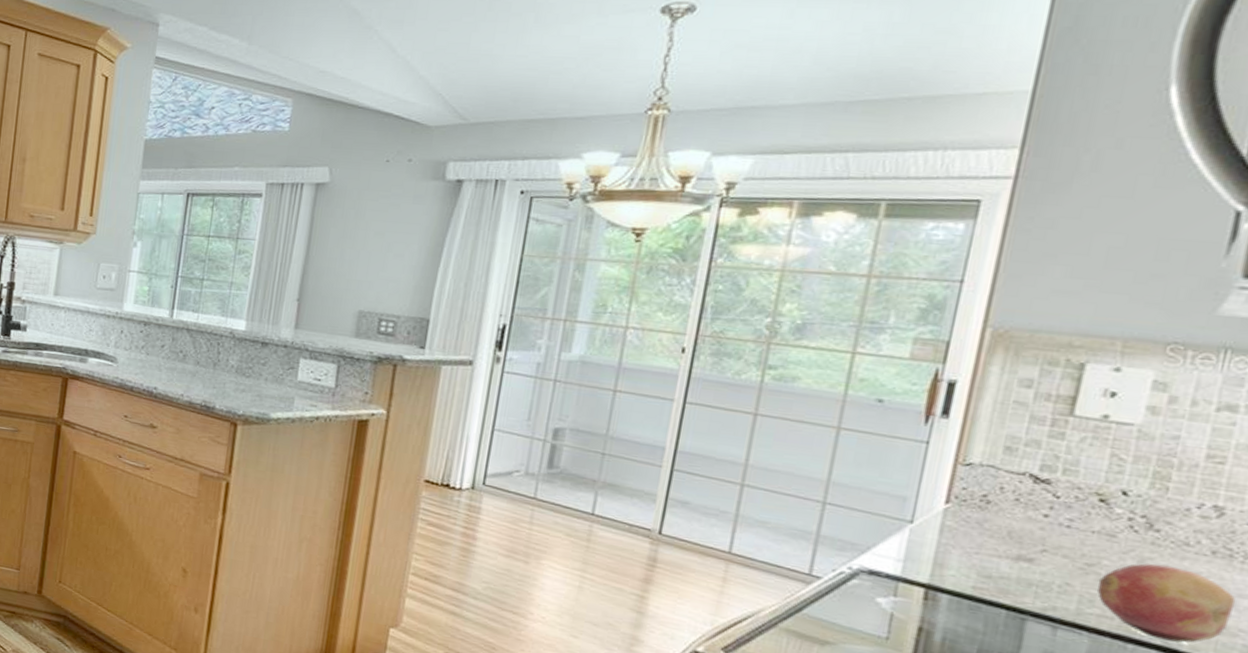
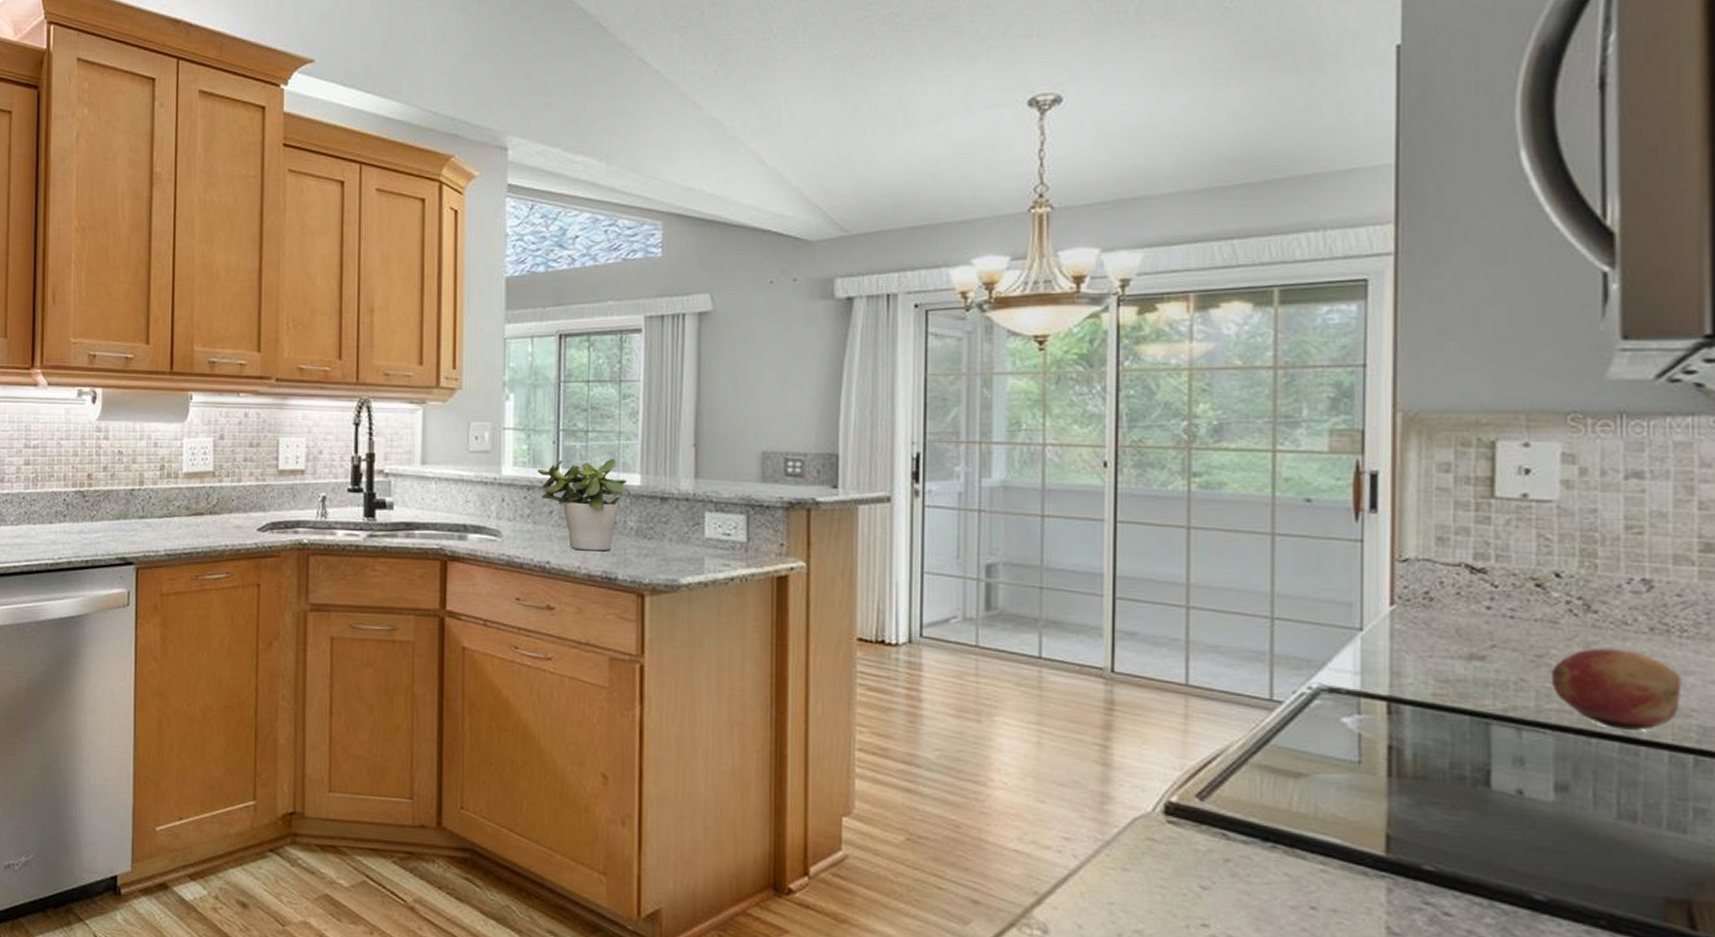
potted plant: none [154,302,233,384] -> present [537,458,627,552]

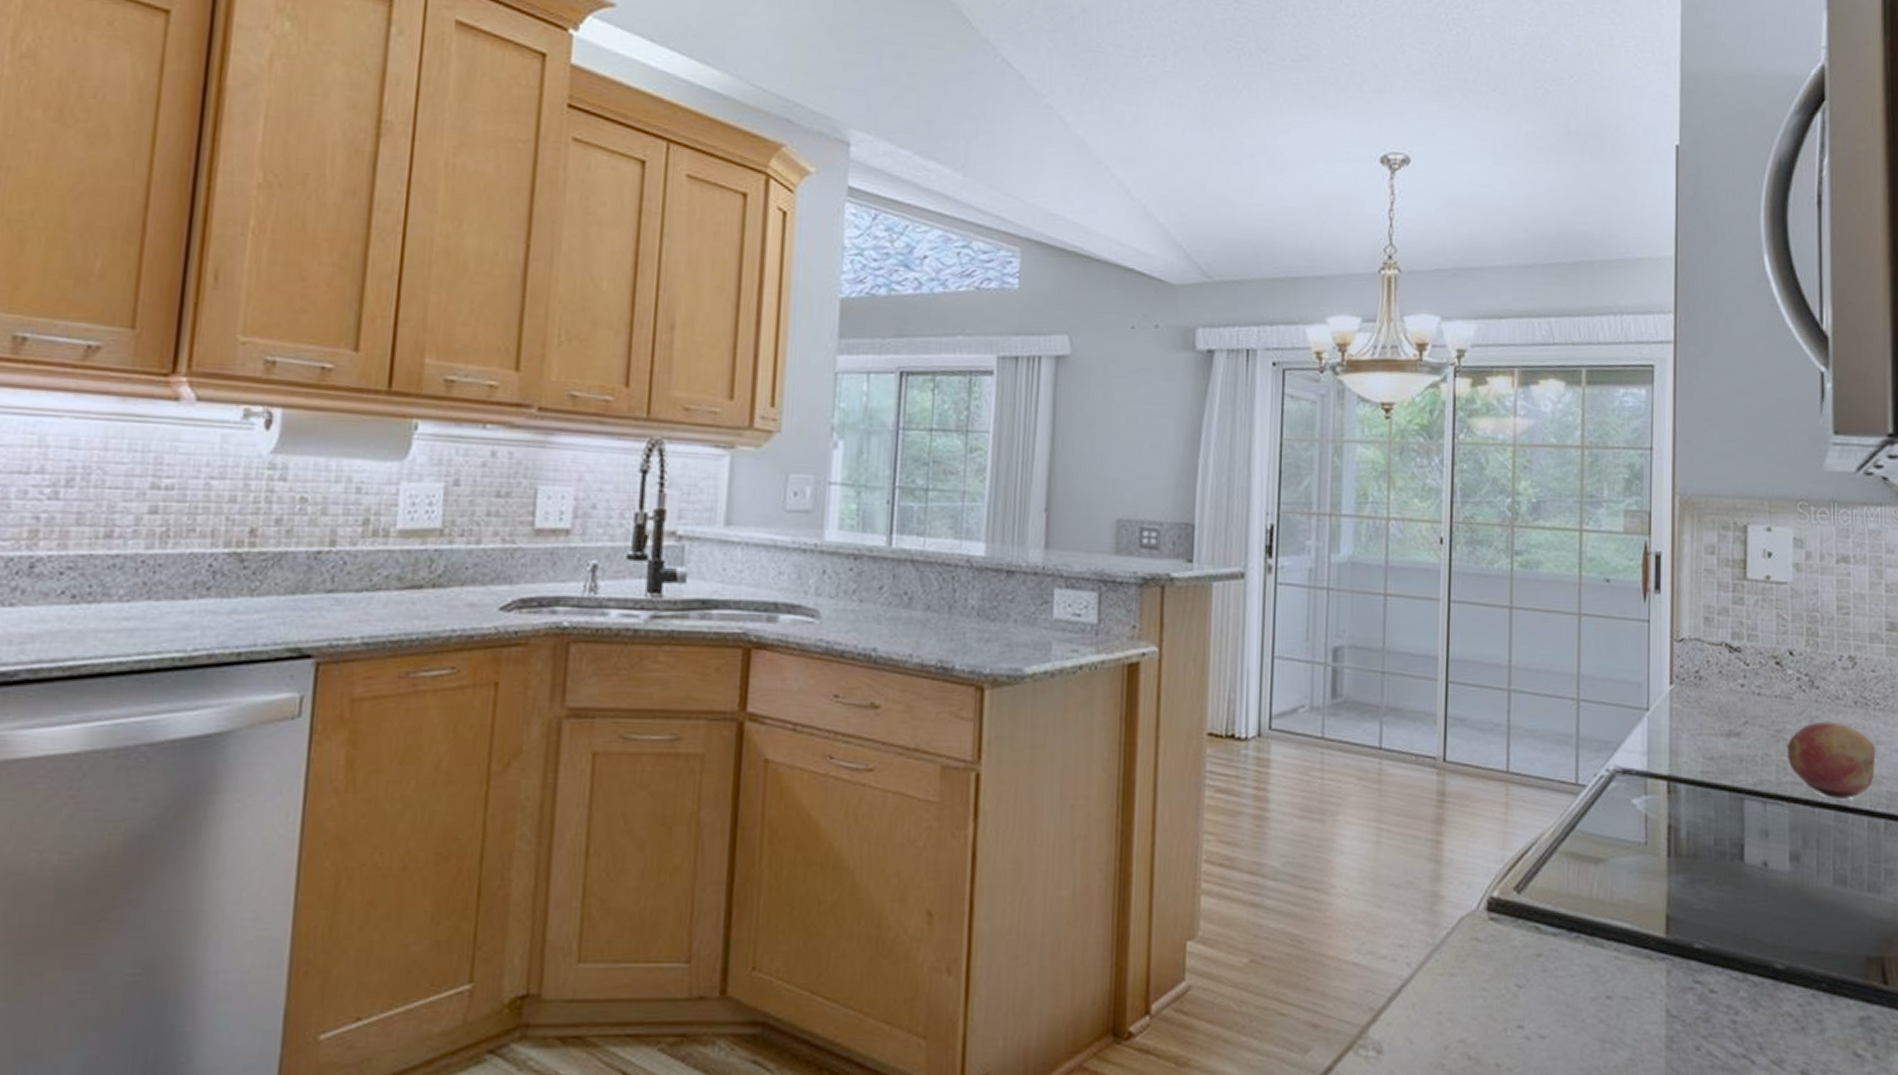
potted plant: present [537,458,627,552] -> none [866,523,970,636]

